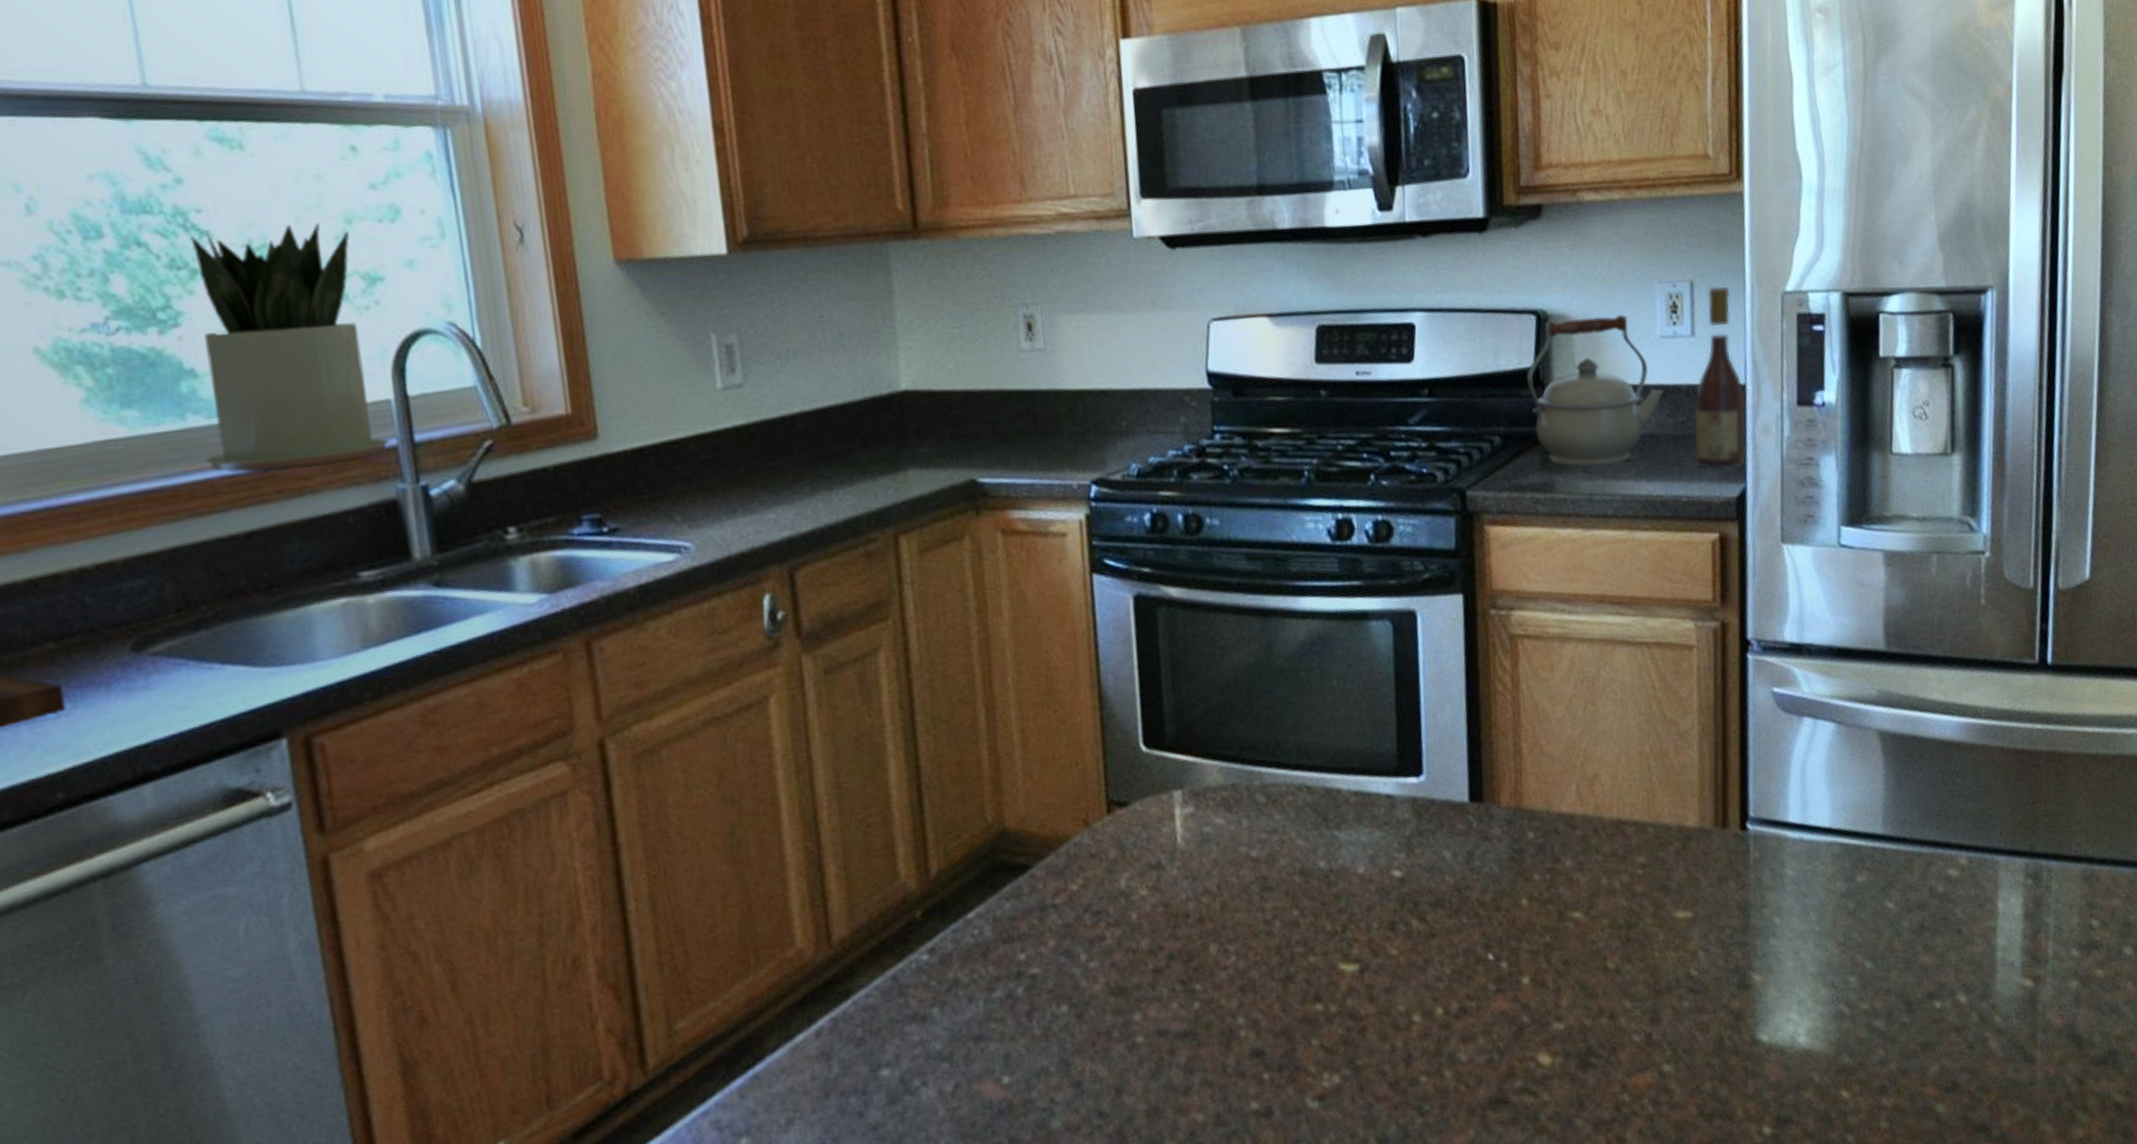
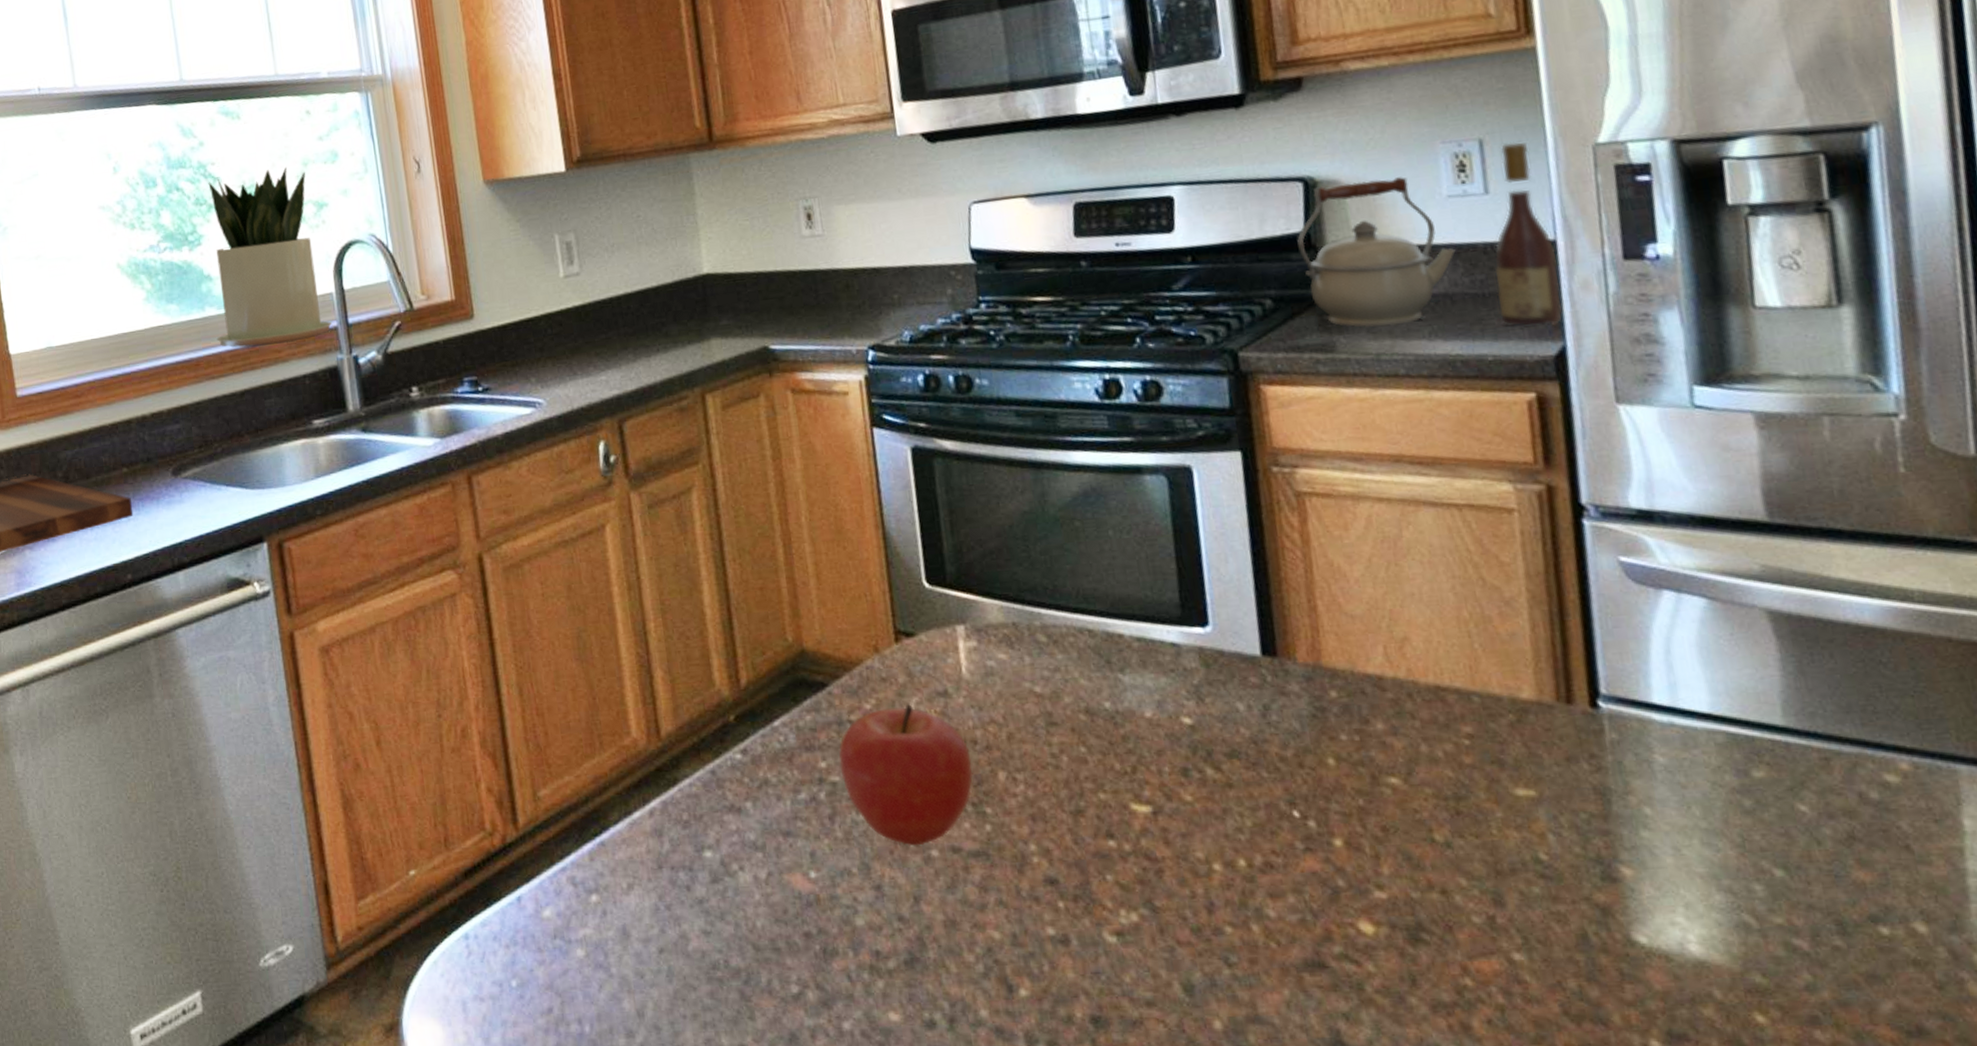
fruit: none [1040,879,1184,1036] -> present [838,703,973,847]

